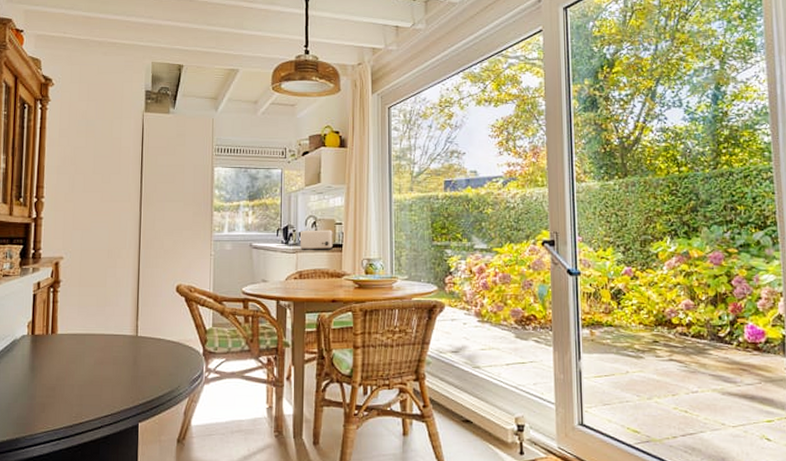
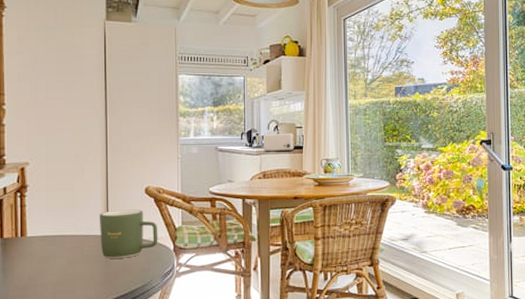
mug: none [128,308,188,361] -> present [99,209,158,259]

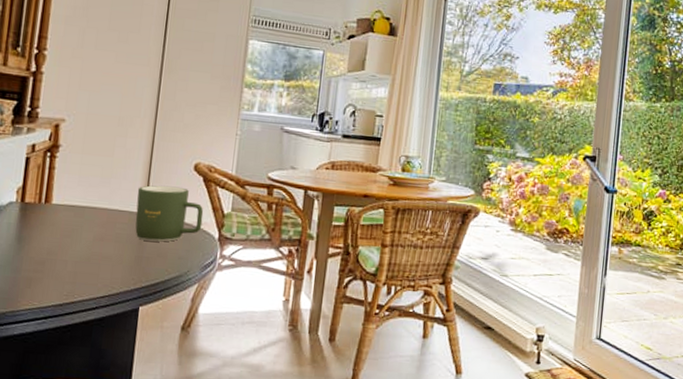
toaster: present [262,133,295,153] -> none [336,119,373,143]

